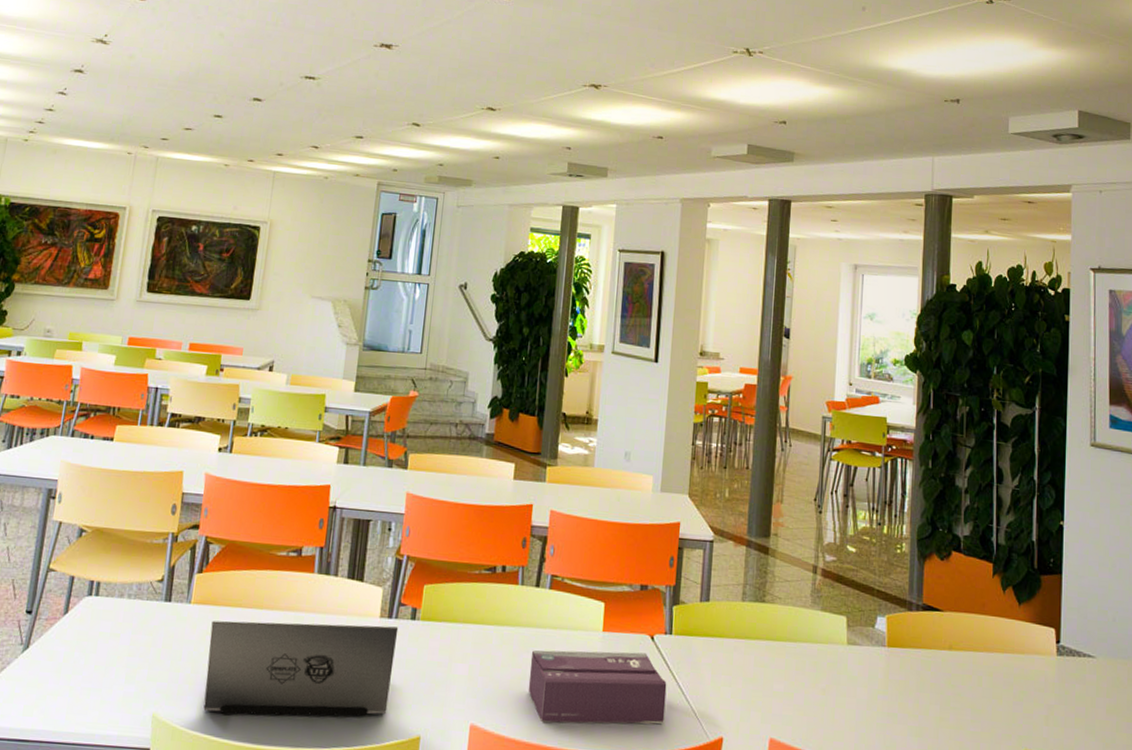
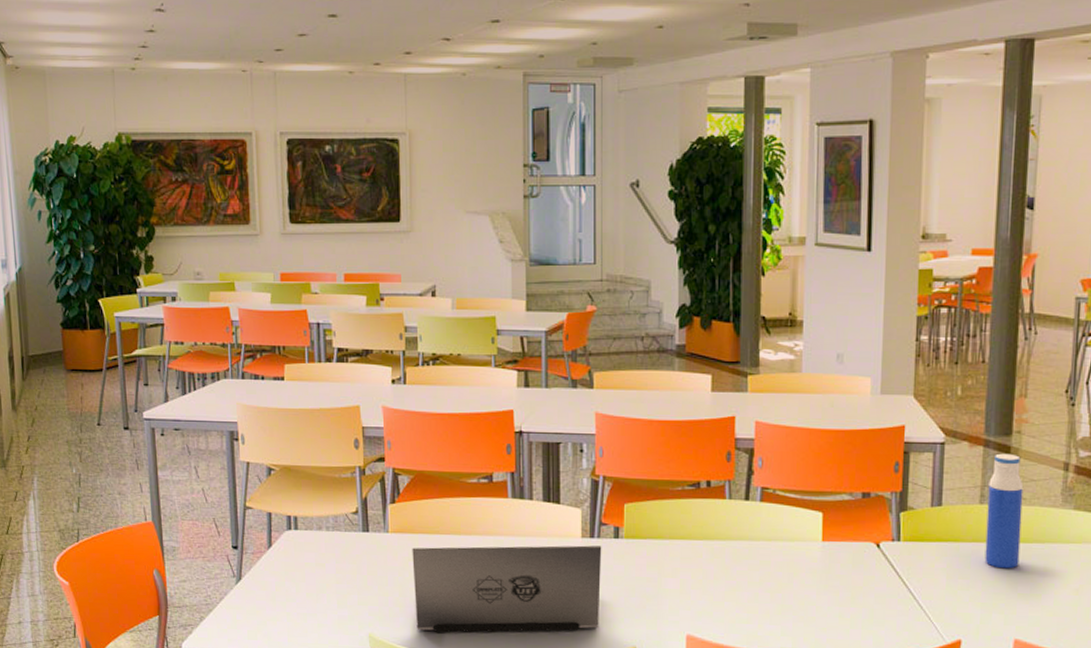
tissue box: present [528,650,667,724] -> none [744,560,897,632]
water bottle: none [745,553,779,667] -> present [984,453,1024,569]

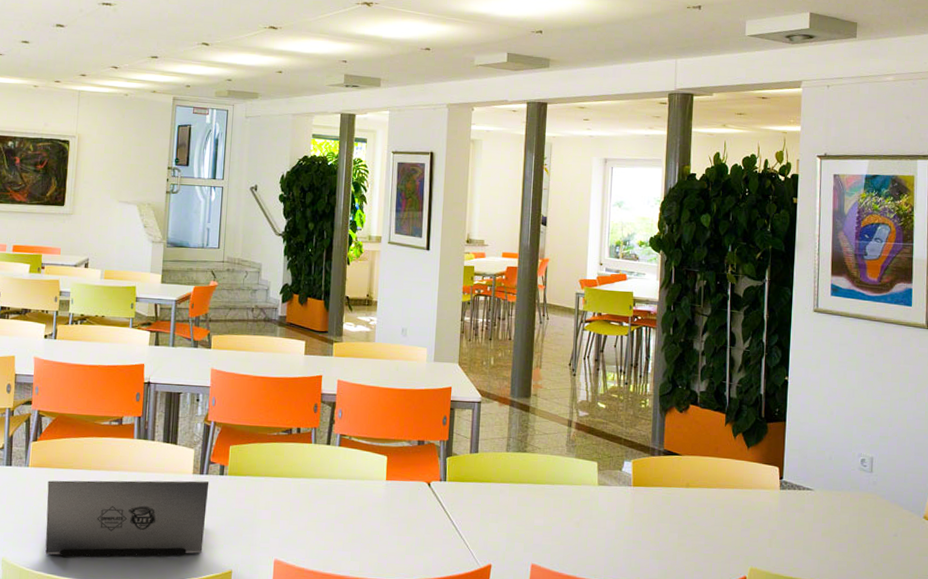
water bottle: present [984,453,1024,569] -> none [510,411,539,506]

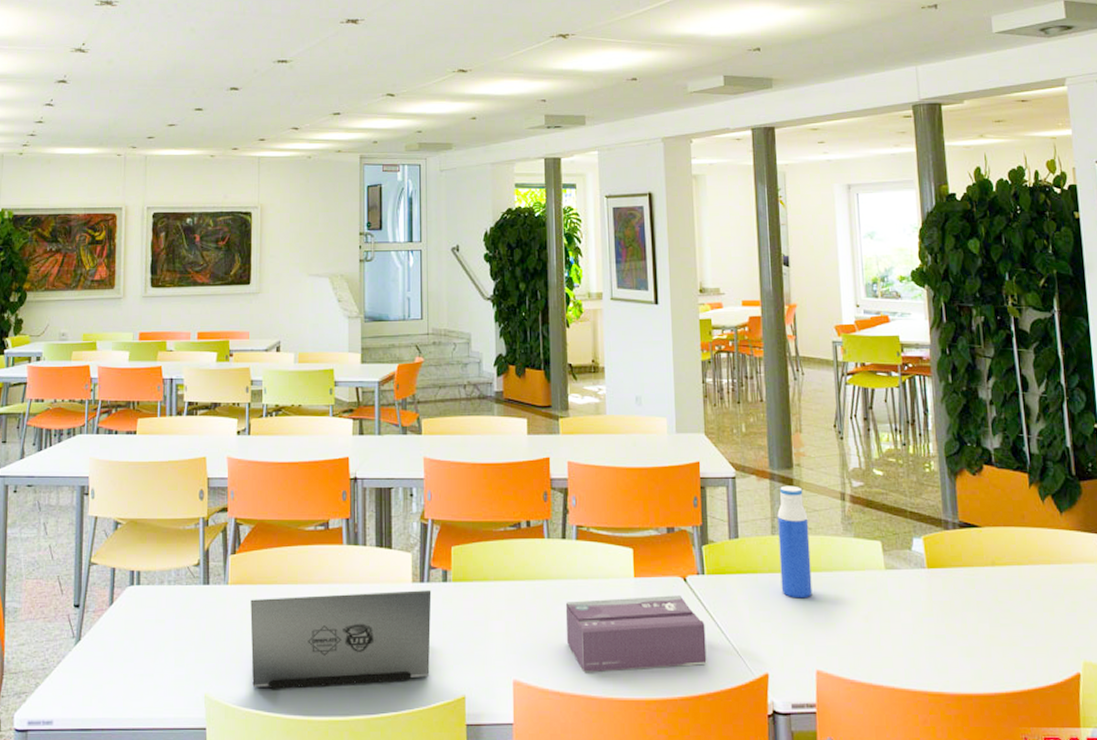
tissue box: none [323,496,443,557] -> present [565,595,707,673]
water bottle: none [510,411,539,506] -> present [777,485,813,599]

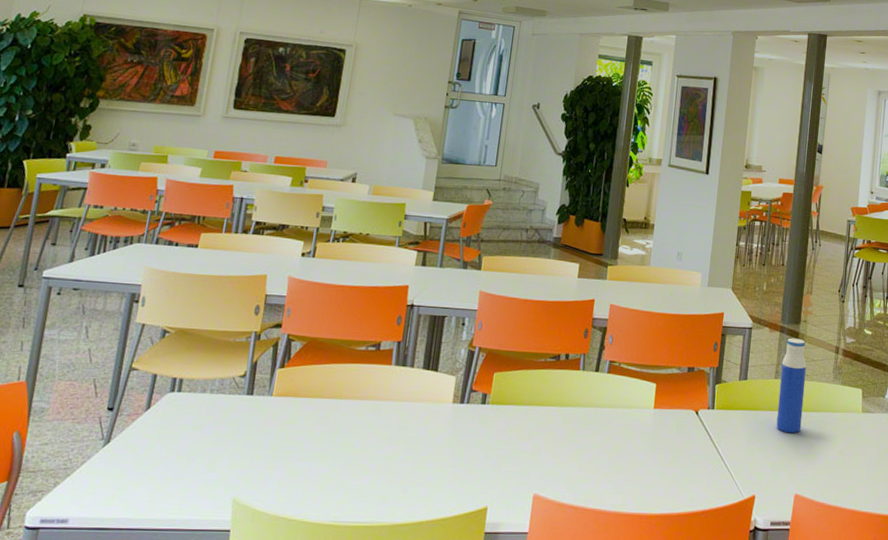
laptop: present [250,590,432,689] -> none [283,410,470,496]
tissue box: present [565,595,707,673] -> none [586,425,709,490]

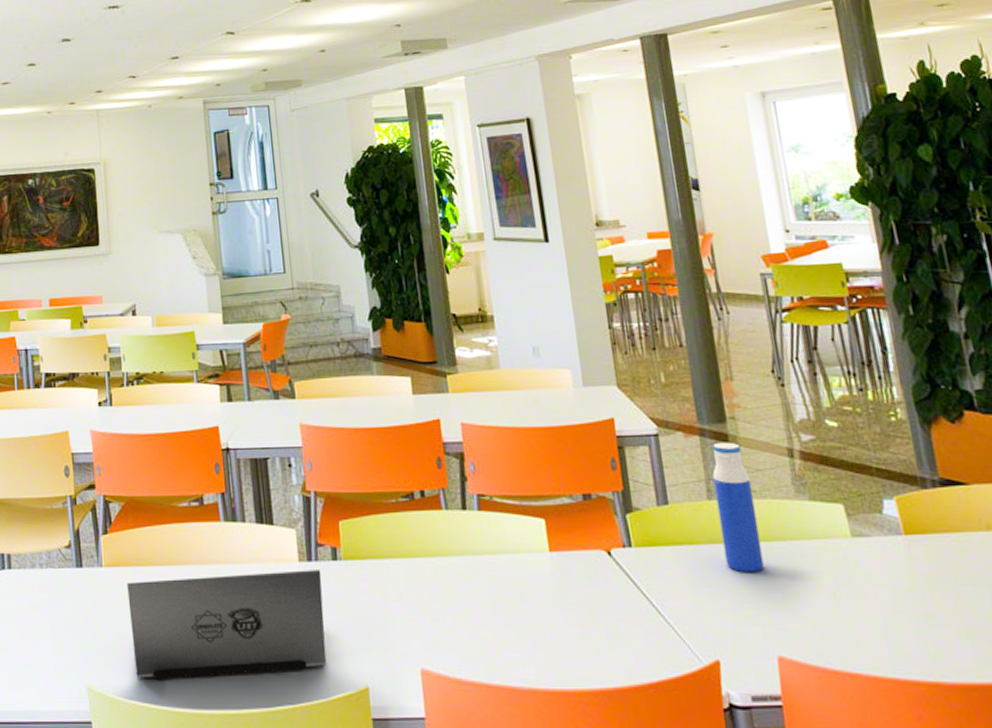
laptop: none [283,410,470,496] -> present [127,570,327,679]

